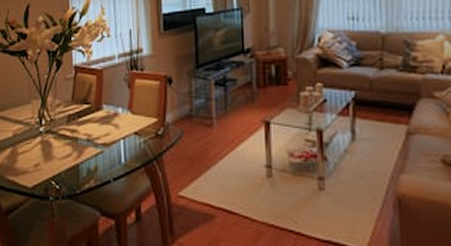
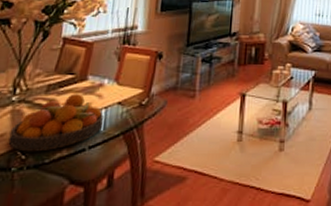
fruit bowl: none [43,124,124,182] -> present [8,94,104,152]

